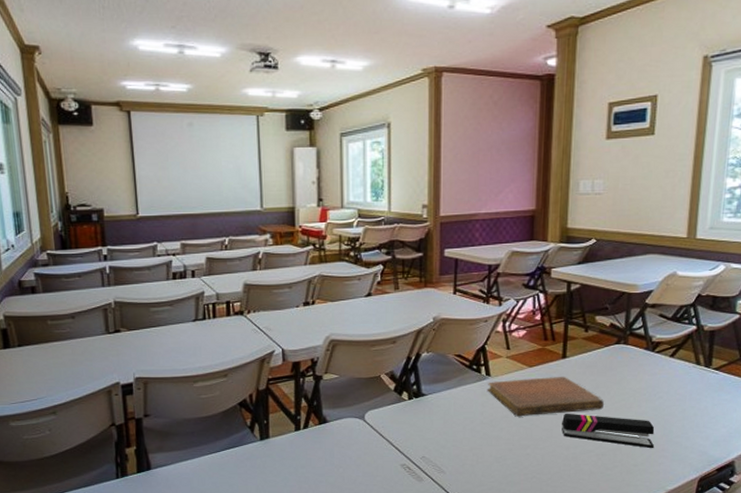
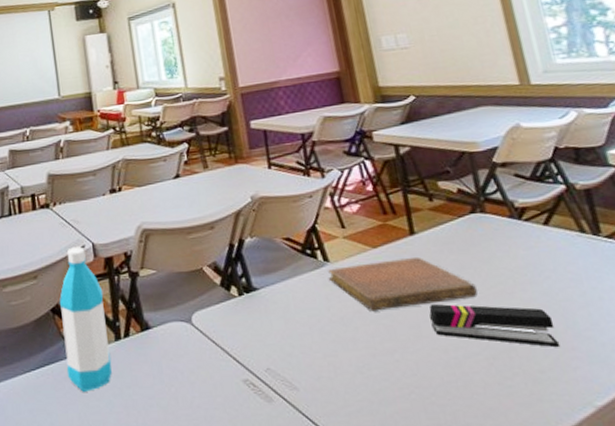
water bottle: none [246,351,290,470] -> present [59,246,113,392]

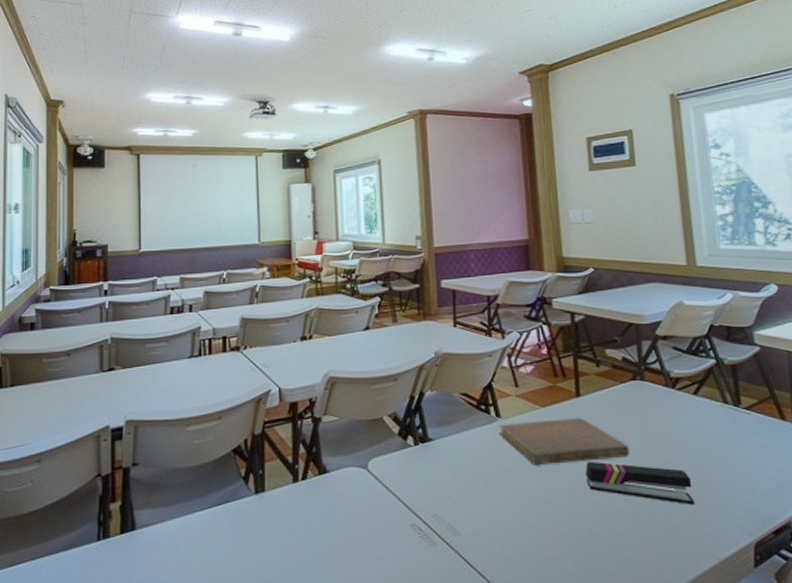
water bottle: present [59,246,113,392] -> none [241,390,288,530]

